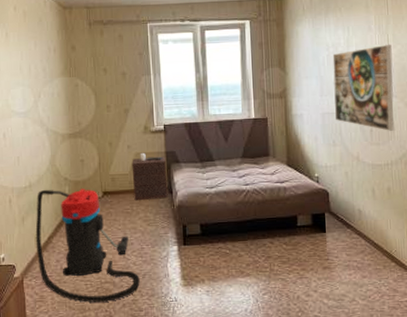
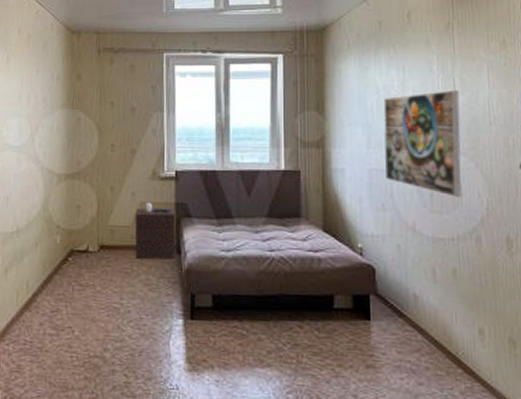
vacuum cleaner: present [35,189,140,302] -> none [17,236,135,381]

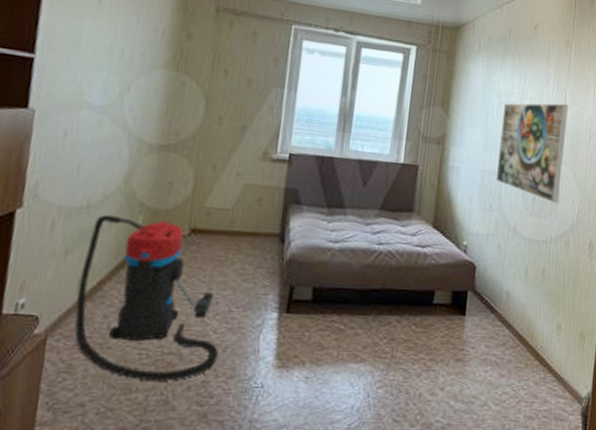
vacuum cleaner: none [17,236,135,381] -> present [74,214,218,381]
nightstand: present [134,202,176,260] -> none [232,184,284,248]

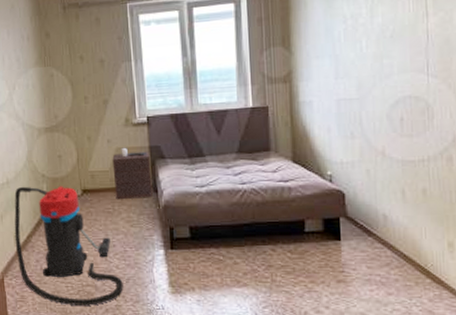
nightstand: none [232,184,284,248] -> present [112,147,153,200]
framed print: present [496,103,568,203] -> none [351,12,433,120]

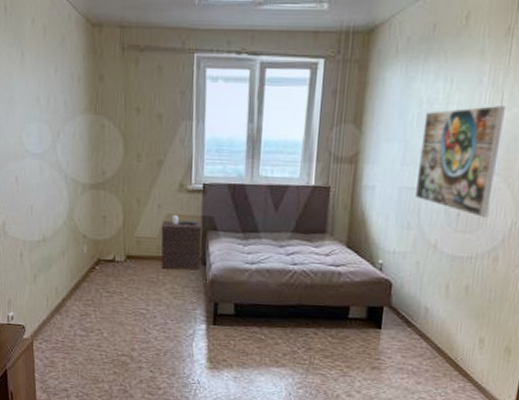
vacuum cleaner: present [14,186,123,306] -> none [48,245,160,376]
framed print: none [351,12,433,120] -> present [415,106,506,217]

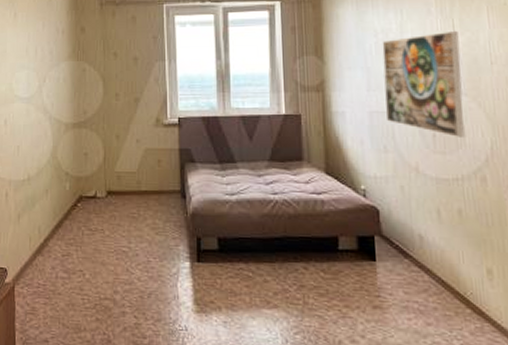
nightstand: present [161,214,202,270] -> none [140,148,180,205]

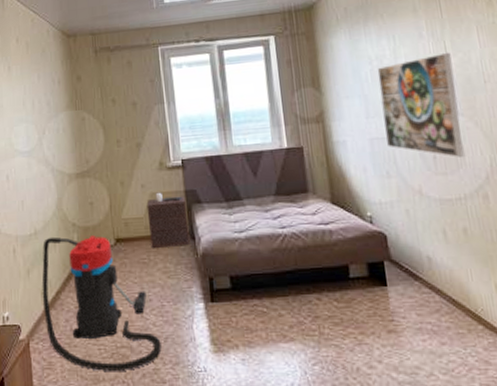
vacuum cleaner: none [30,184,144,323] -> present [42,235,162,371]
nightstand: none [140,148,180,205] -> present [146,192,190,249]

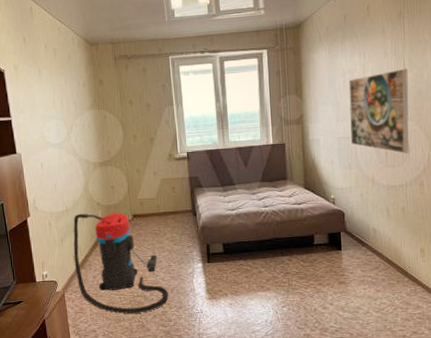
nightstand: present [146,192,190,249] -> none [158,178,192,223]

